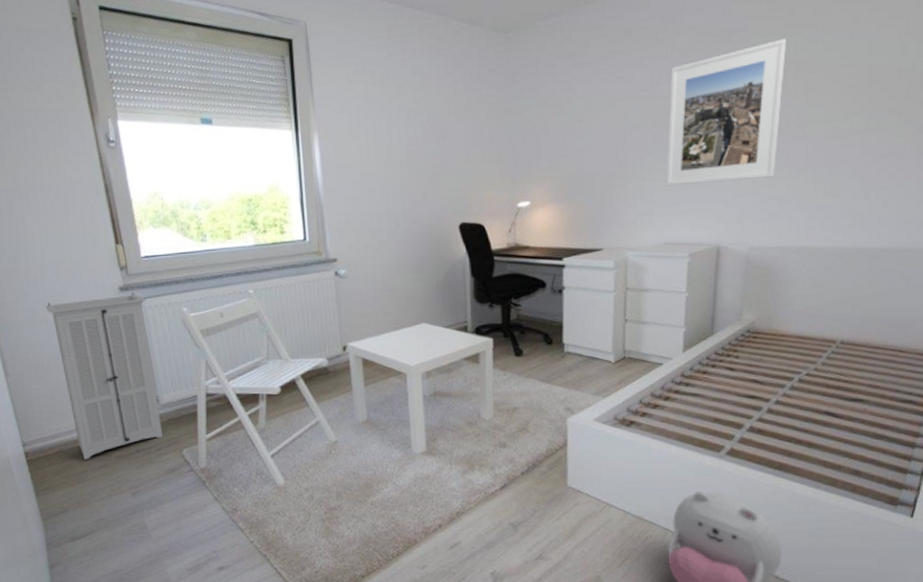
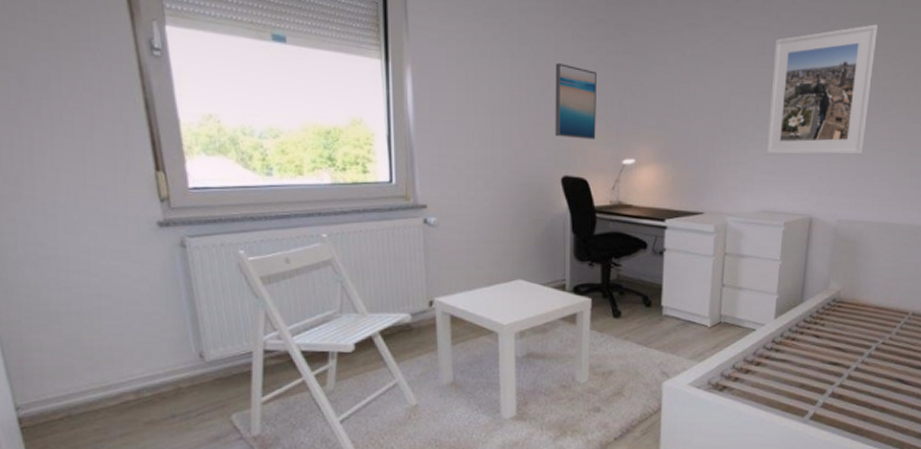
storage cabinet: present [46,293,163,459] -> none [57,229,206,426]
wall art: none [448,116,491,187] -> present [555,63,598,140]

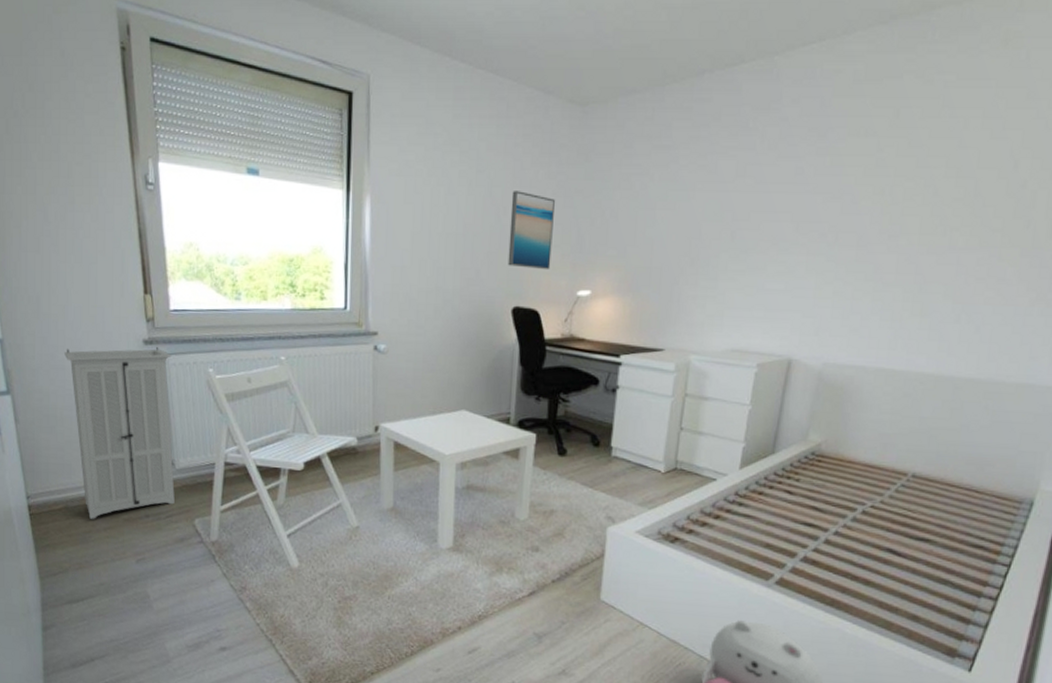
storage cabinet: none [57,229,206,426] -> present [64,347,175,519]
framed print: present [766,24,879,156] -> none [740,140,889,290]

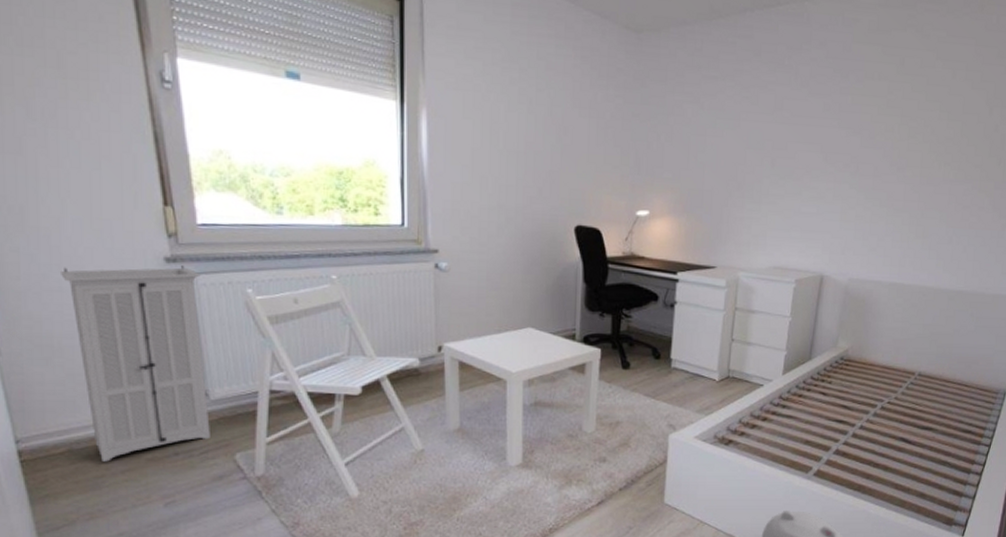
wall art: present [508,191,556,270] -> none [569,111,615,191]

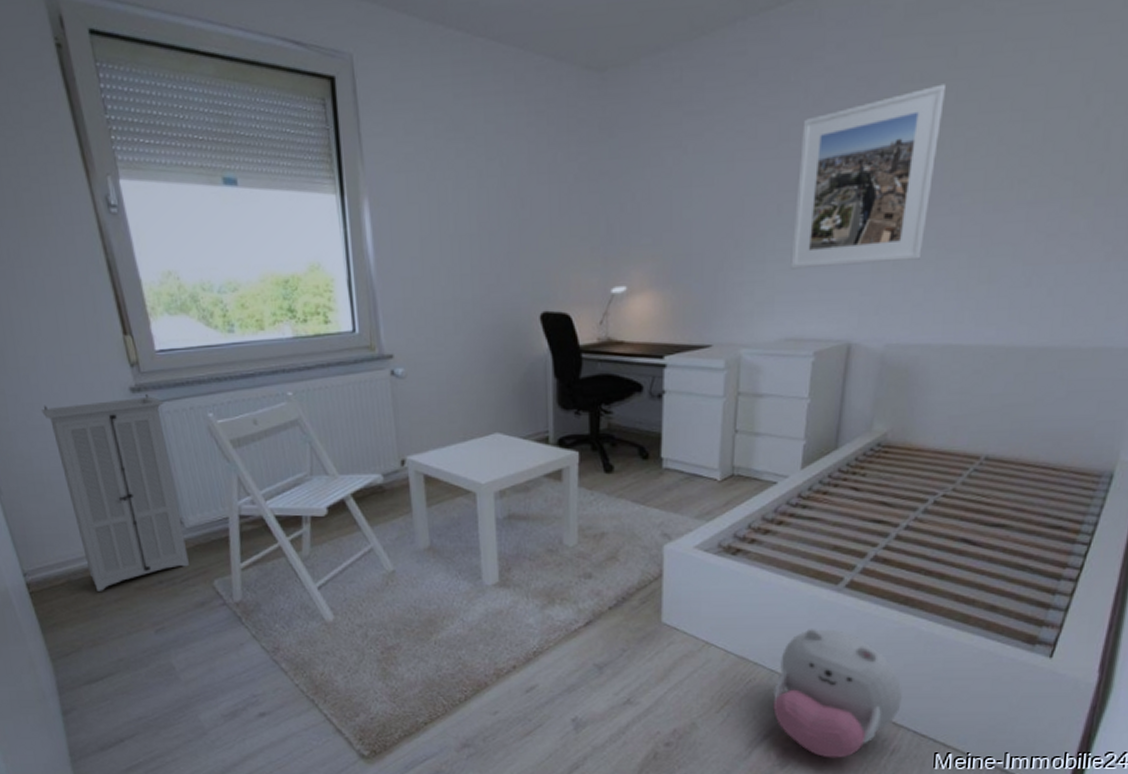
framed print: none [780,84,897,215] -> present [790,84,947,270]

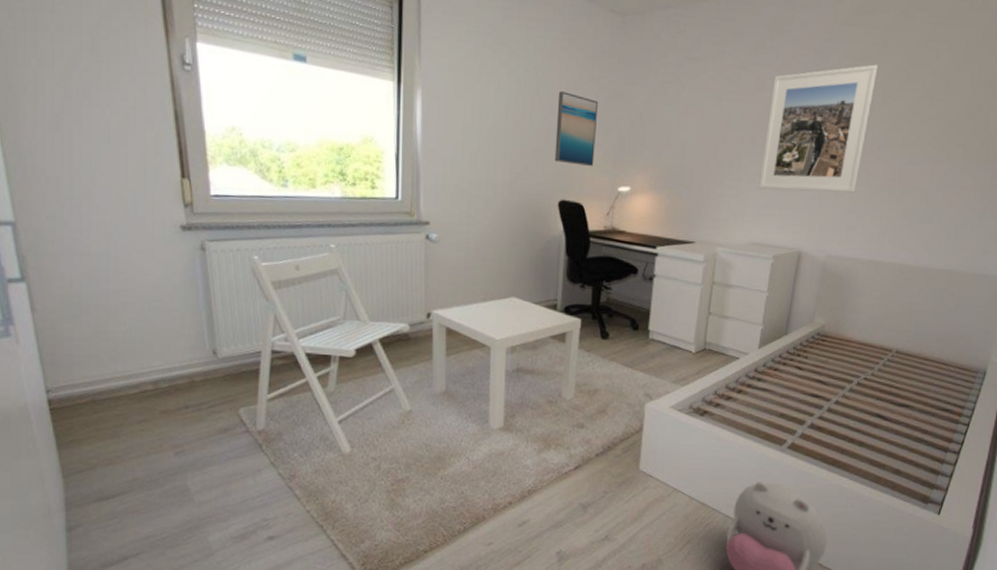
storage cabinet: present [42,394,189,591] -> none [90,233,217,412]
wall art: none [528,178,579,268] -> present [554,91,599,167]

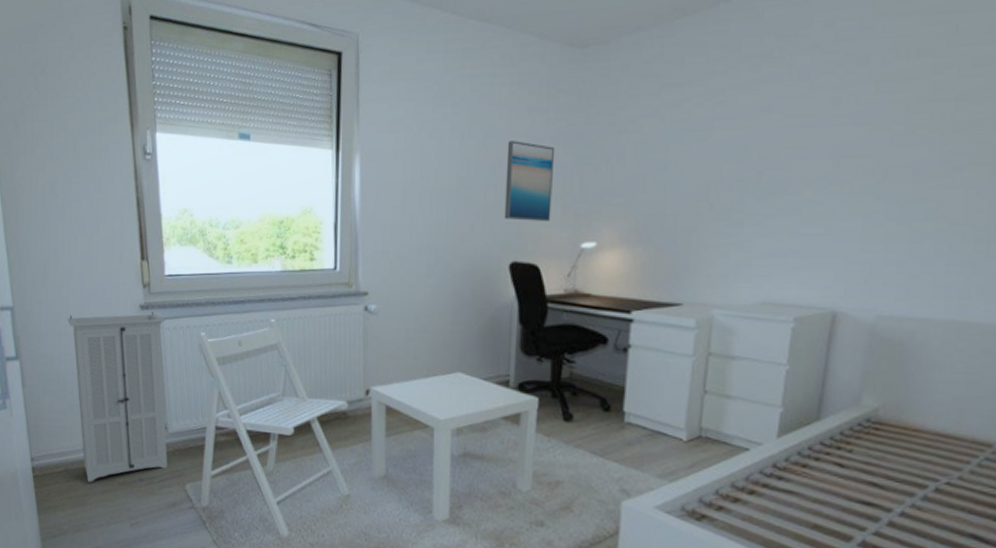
storage cabinet: none [90,233,217,412] -> present [68,312,168,482]
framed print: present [759,64,879,193] -> none [770,60,947,235]

